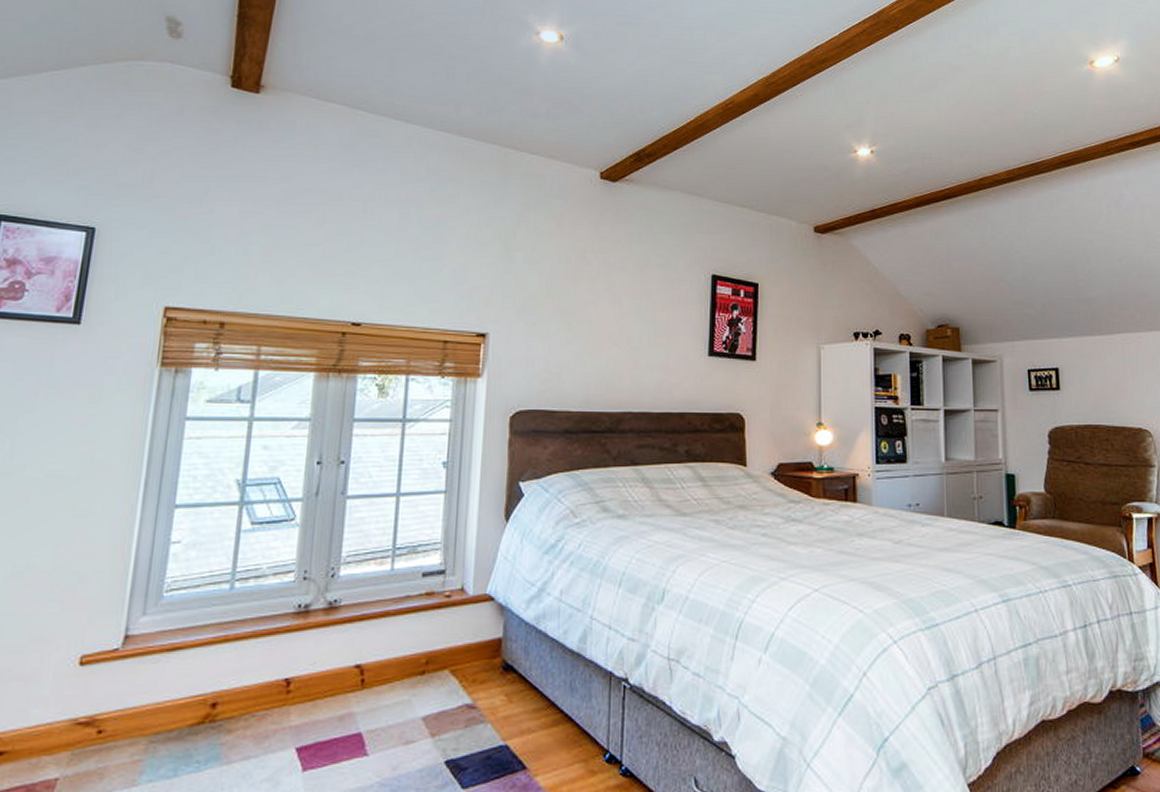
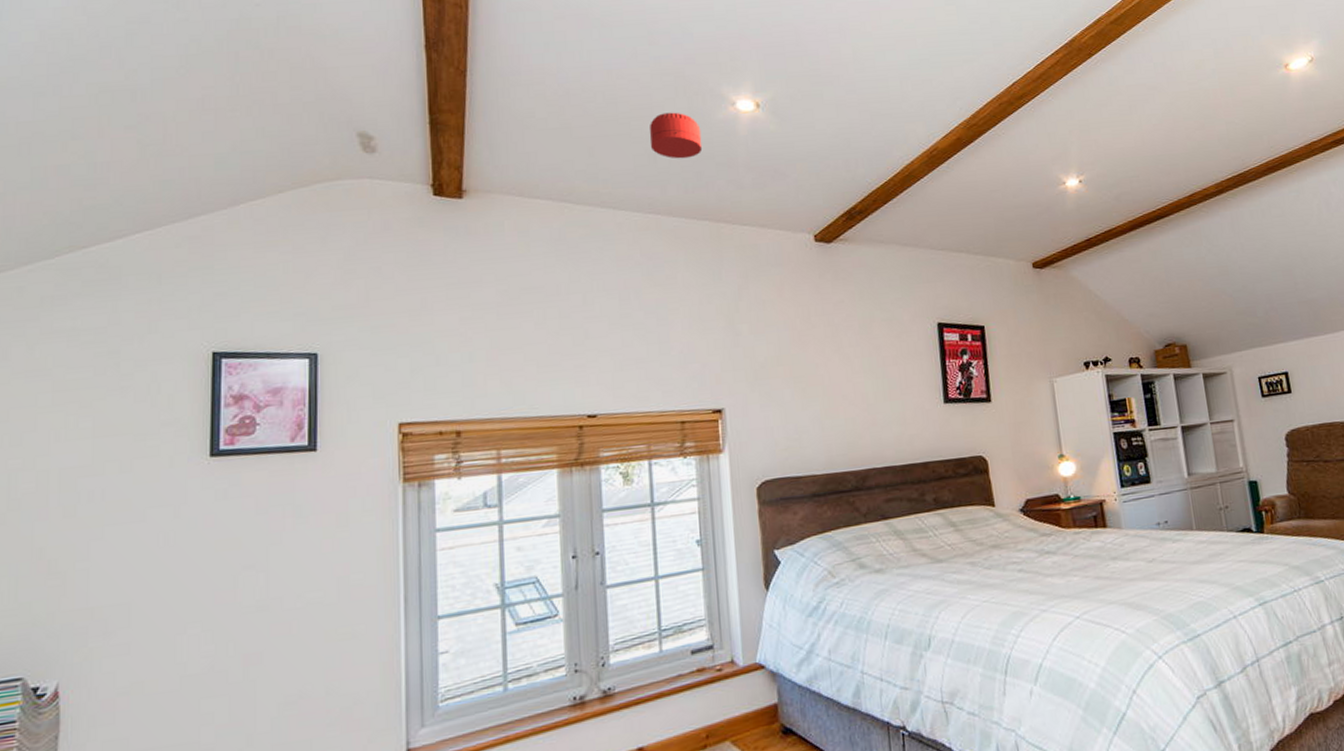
smoke detector: none [450,34,503,81] -> present [649,112,703,159]

